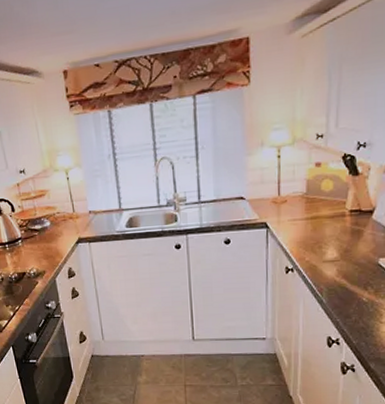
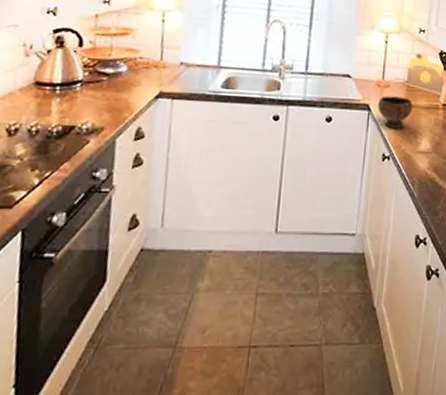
bowl: none [276,209,315,242] -> present [378,96,413,129]

